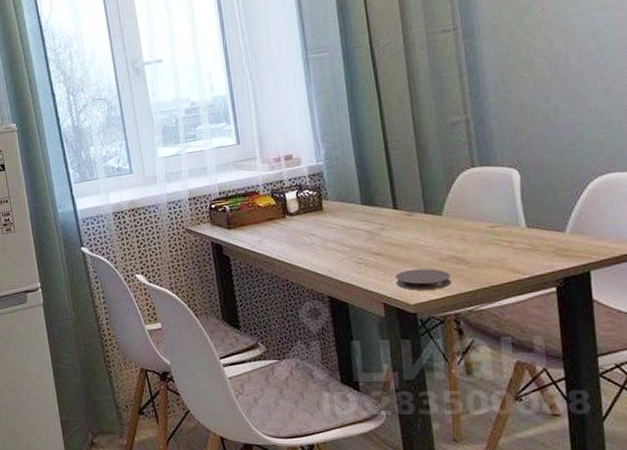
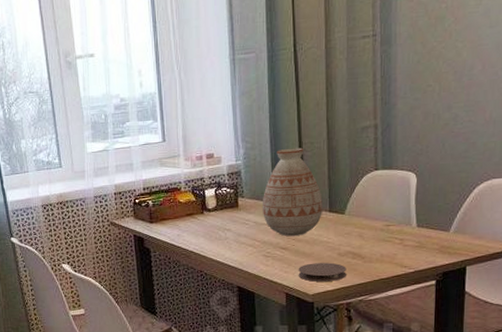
vase: none [349,146,417,240] -> present [263,147,323,236]

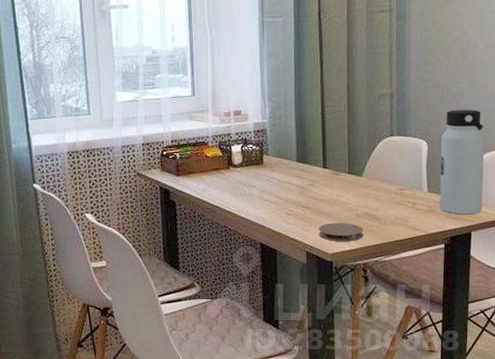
vase: present [263,147,323,236] -> none [286,110,342,195]
water bottle: none [430,136,482,249] -> present [439,109,485,215]

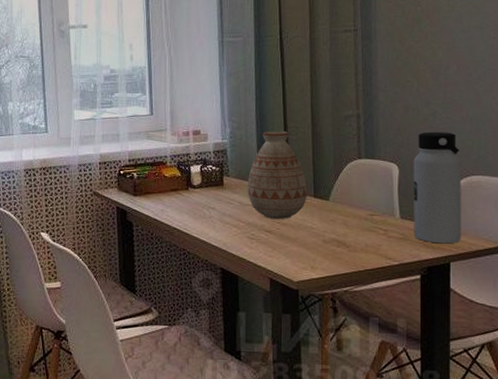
vase: none [286,110,342,195] -> present [248,131,307,219]
coaster: present [318,223,364,241] -> none [283,248,331,269]

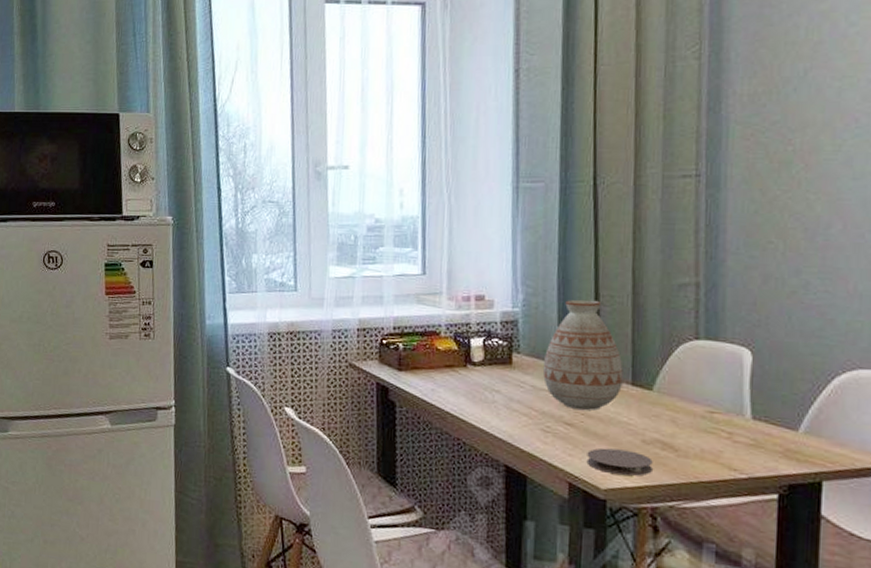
coaster: none [283,248,331,269] -> present [586,447,653,476]
water bottle: present [413,131,461,244] -> none [770,308,844,457]

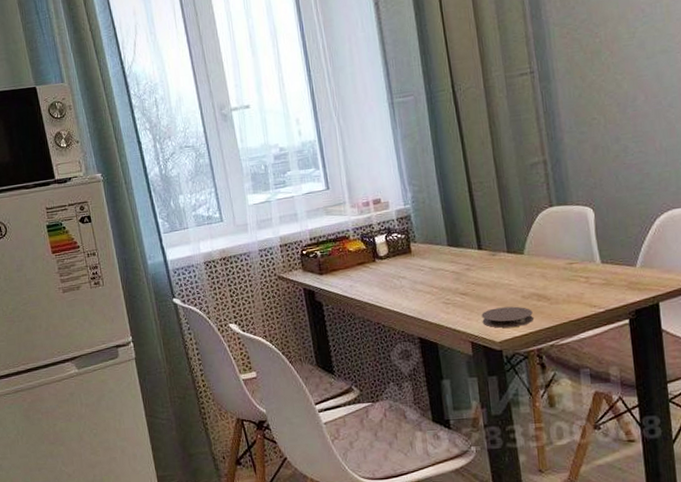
vase: present [543,299,623,410] -> none [436,188,500,281]

